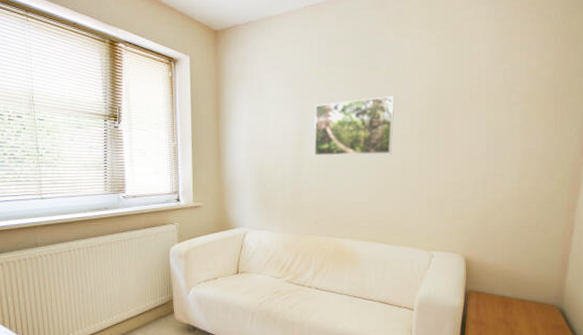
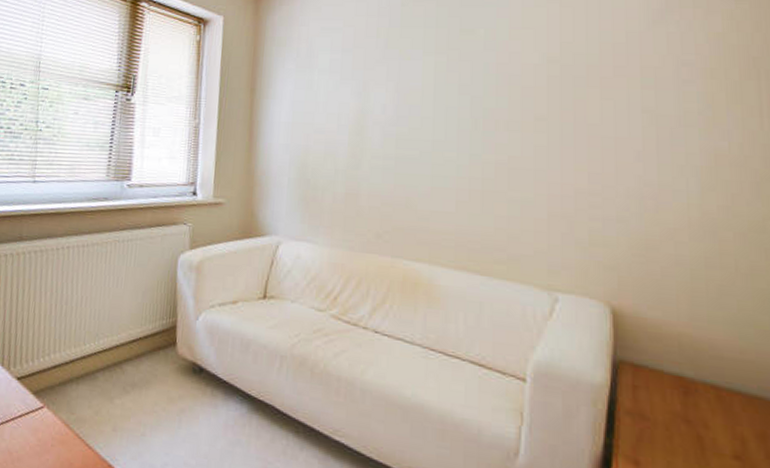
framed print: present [313,95,395,157] -> none [377,67,497,148]

